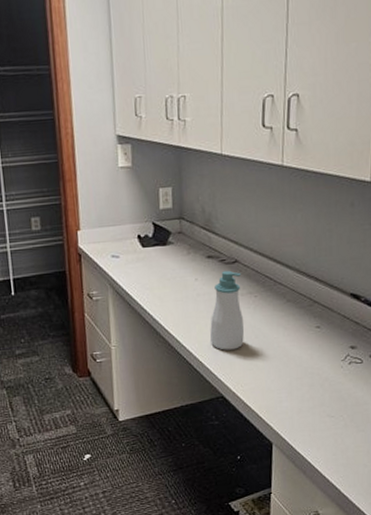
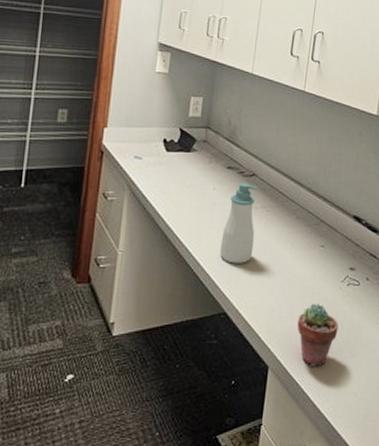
potted succulent: none [297,382,342,442] -> present [297,303,339,367]

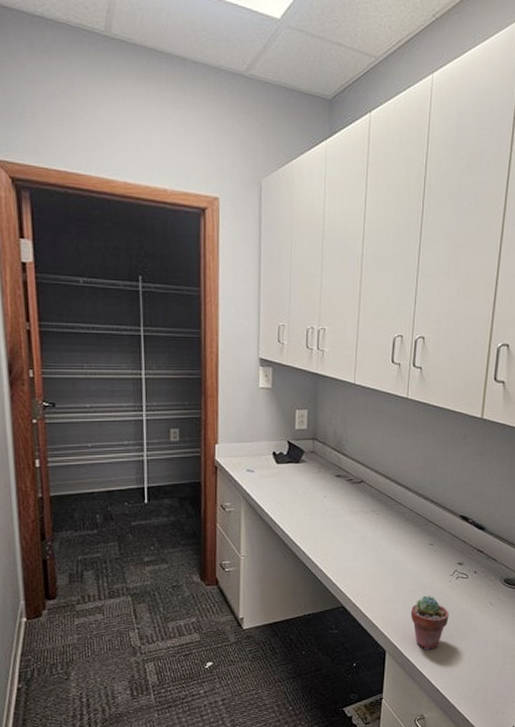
soap bottle: present [219,182,257,264] -> none [334,489,365,563]

